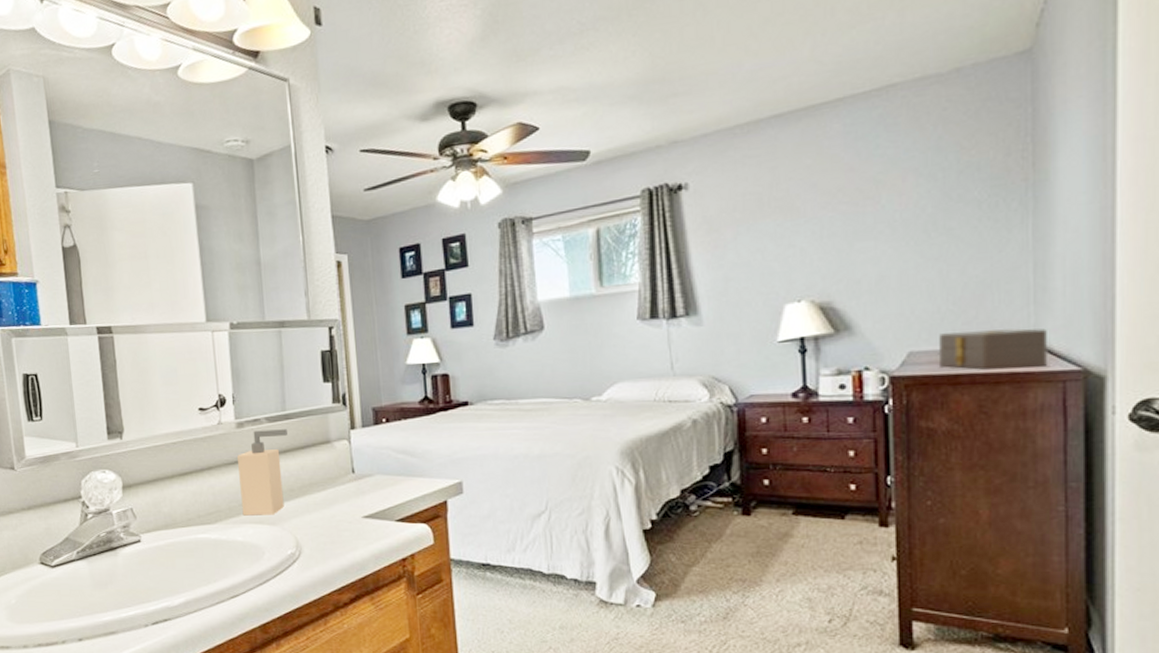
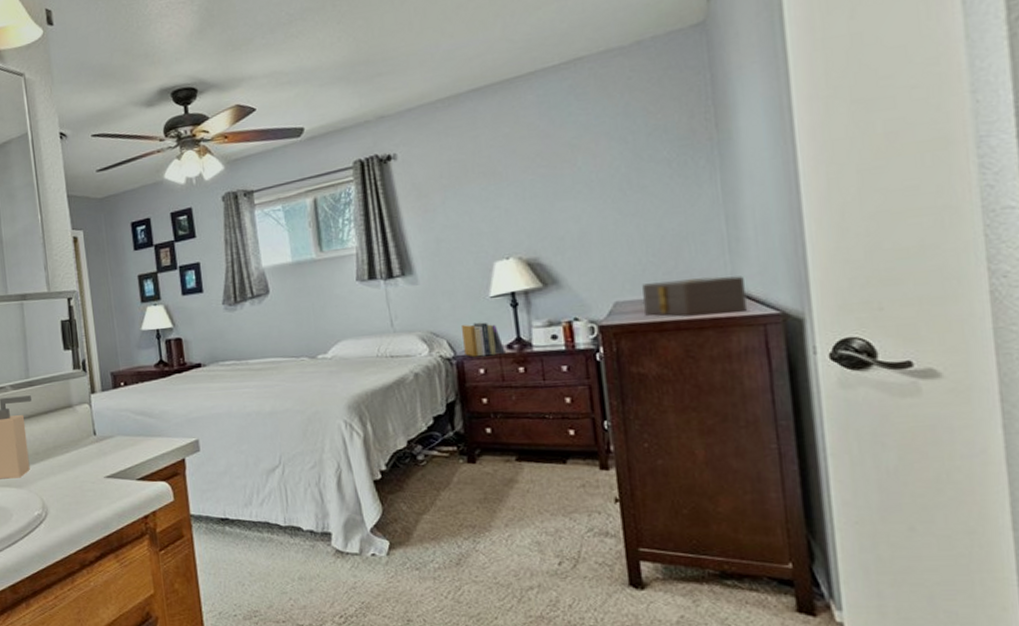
books: none [746,368,790,405] -> present [462,322,505,357]

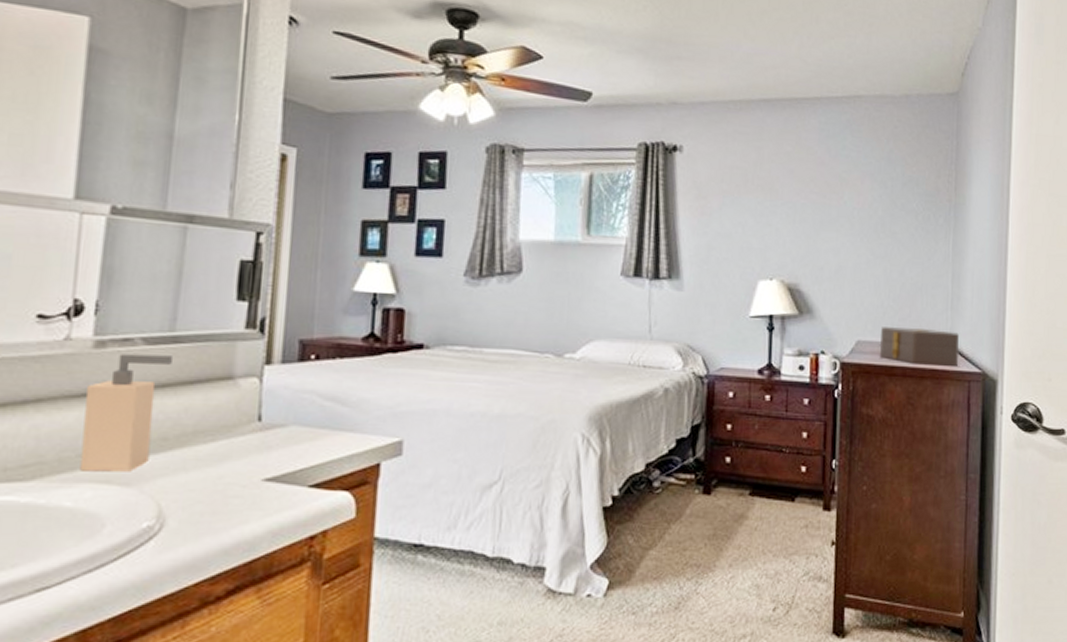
books: present [462,322,505,357] -> none [717,341,756,380]

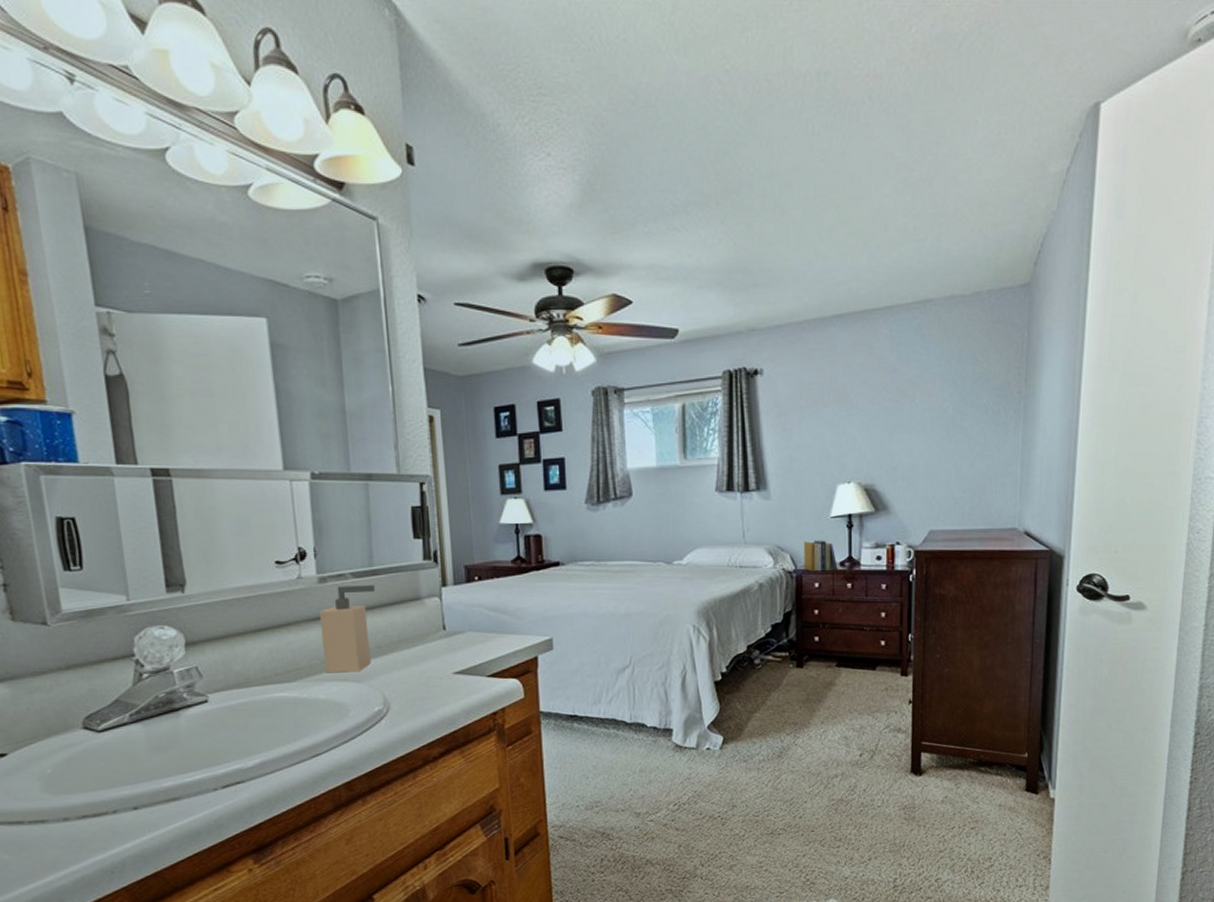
books: none [717,341,756,380] -> present [804,540,838,572]
jewelry box: present [880,327,959,366] -> none [951,515,1027,549]

